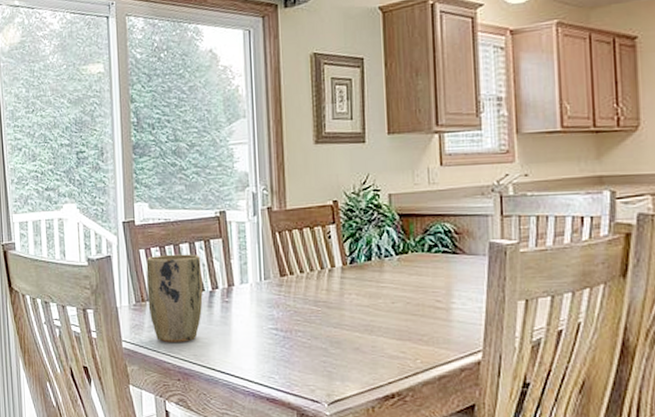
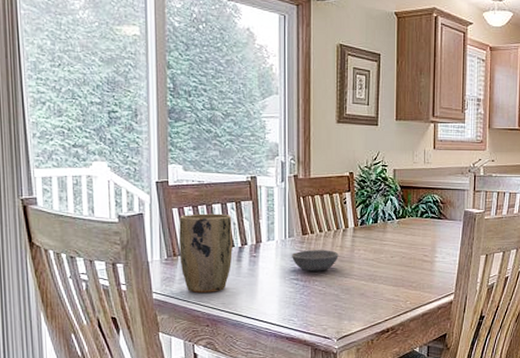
bowl: none [269,294,325,320] -> present [292,250,339,272]

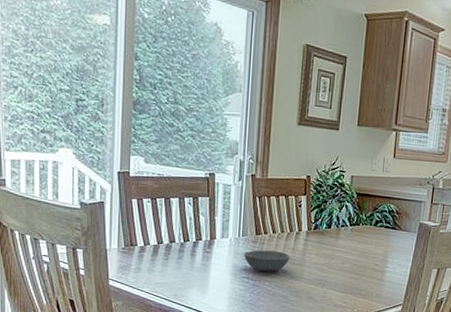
plant pot: present [179,213,233,293] -> none [136,206,189,284]

